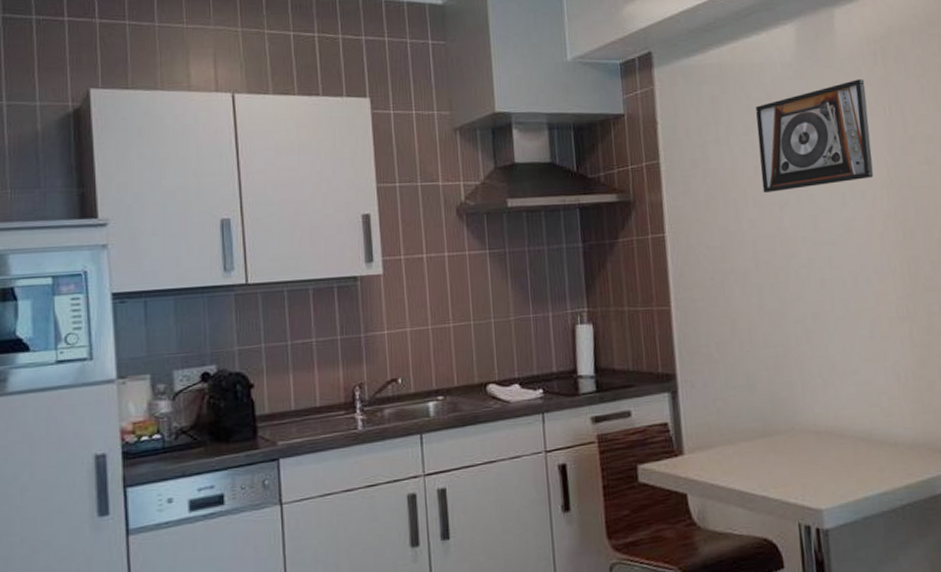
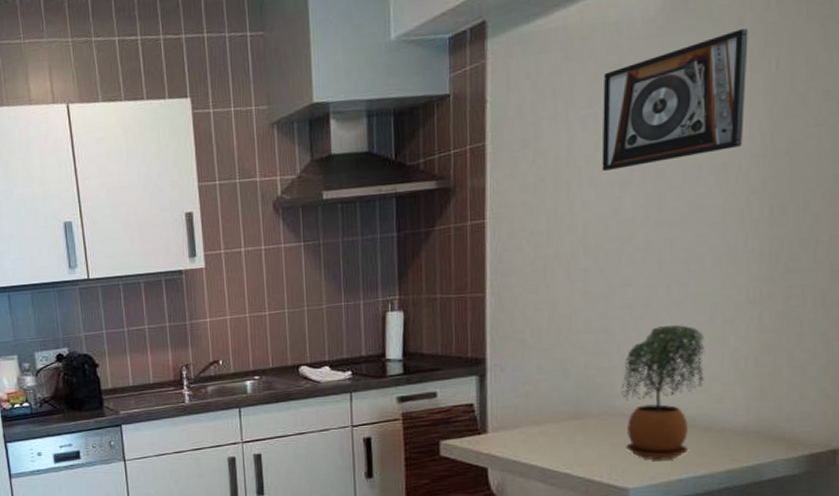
potted plant: none [803,339,873,478] -> present [621,324,705,460]

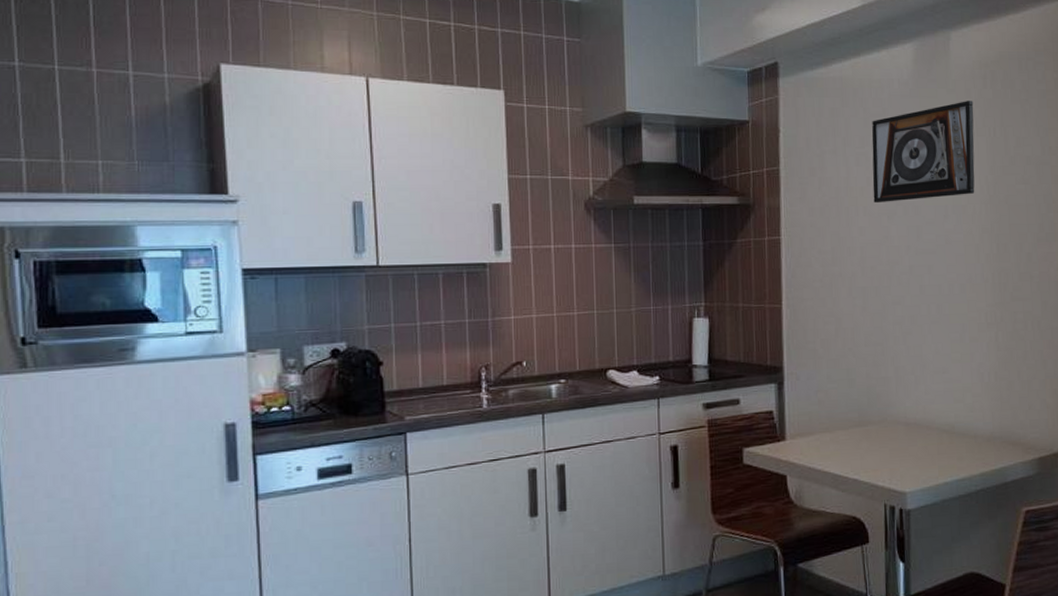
potted plant: present [621,324,705,460] -> none [896,340,959,465]

